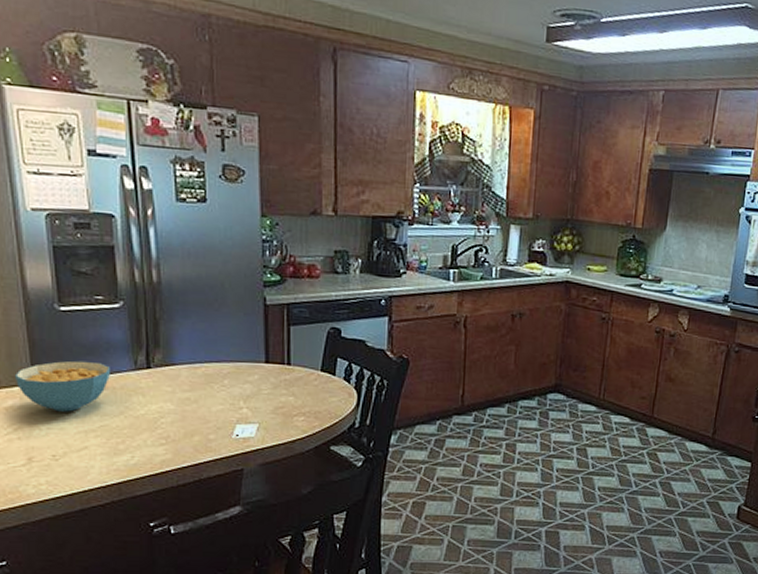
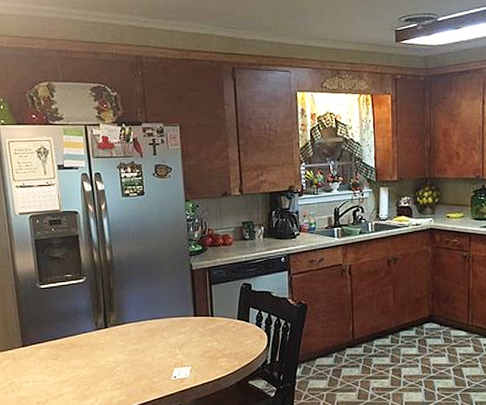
cereal bowl: present [15,360,110,412] -> none [10,326,78,367]

